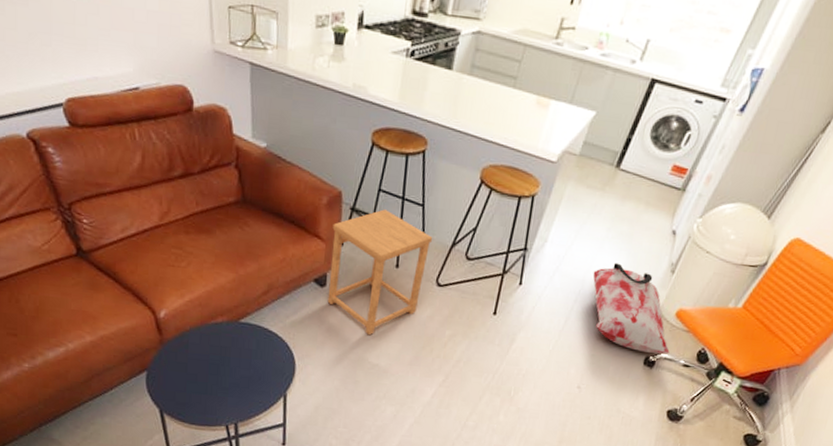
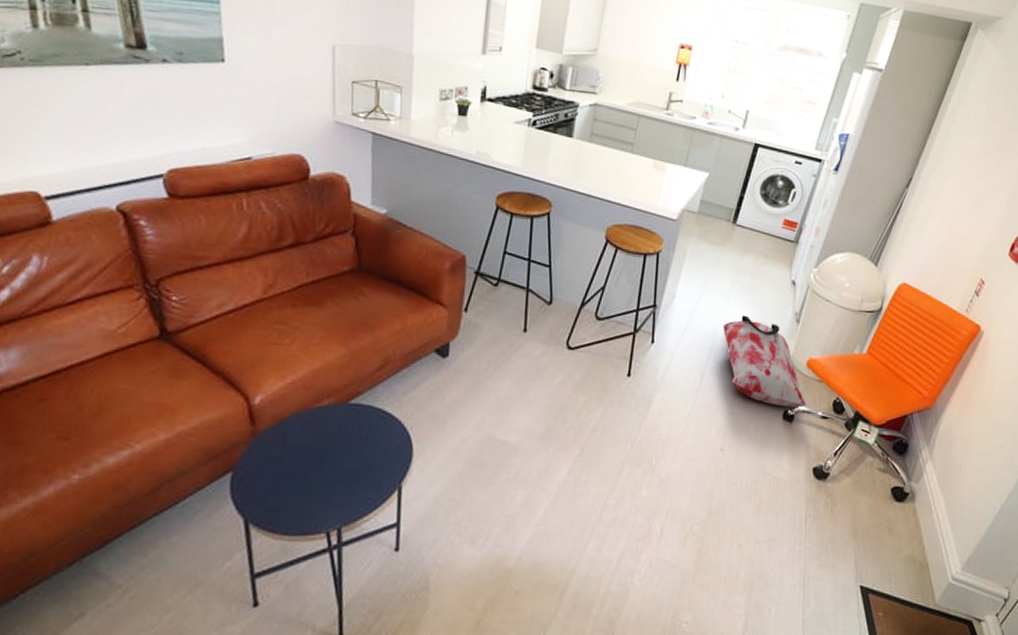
side table: present [327,209,433,336] -> none [450,272,561,409]

